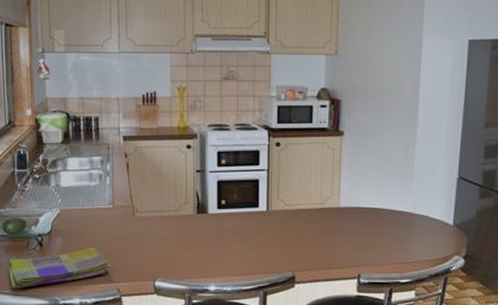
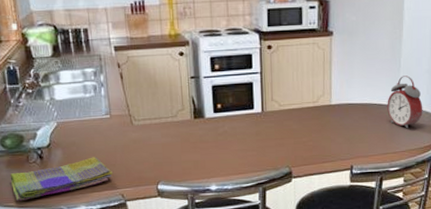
alarm clock: none [399,181,437,238] -> present [387,75,423,129]

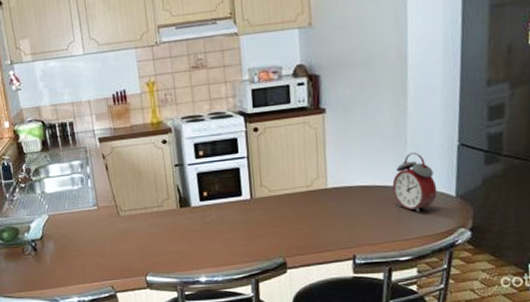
dish towel: present [10,157,114,201] -> none [8,248,103,292]

